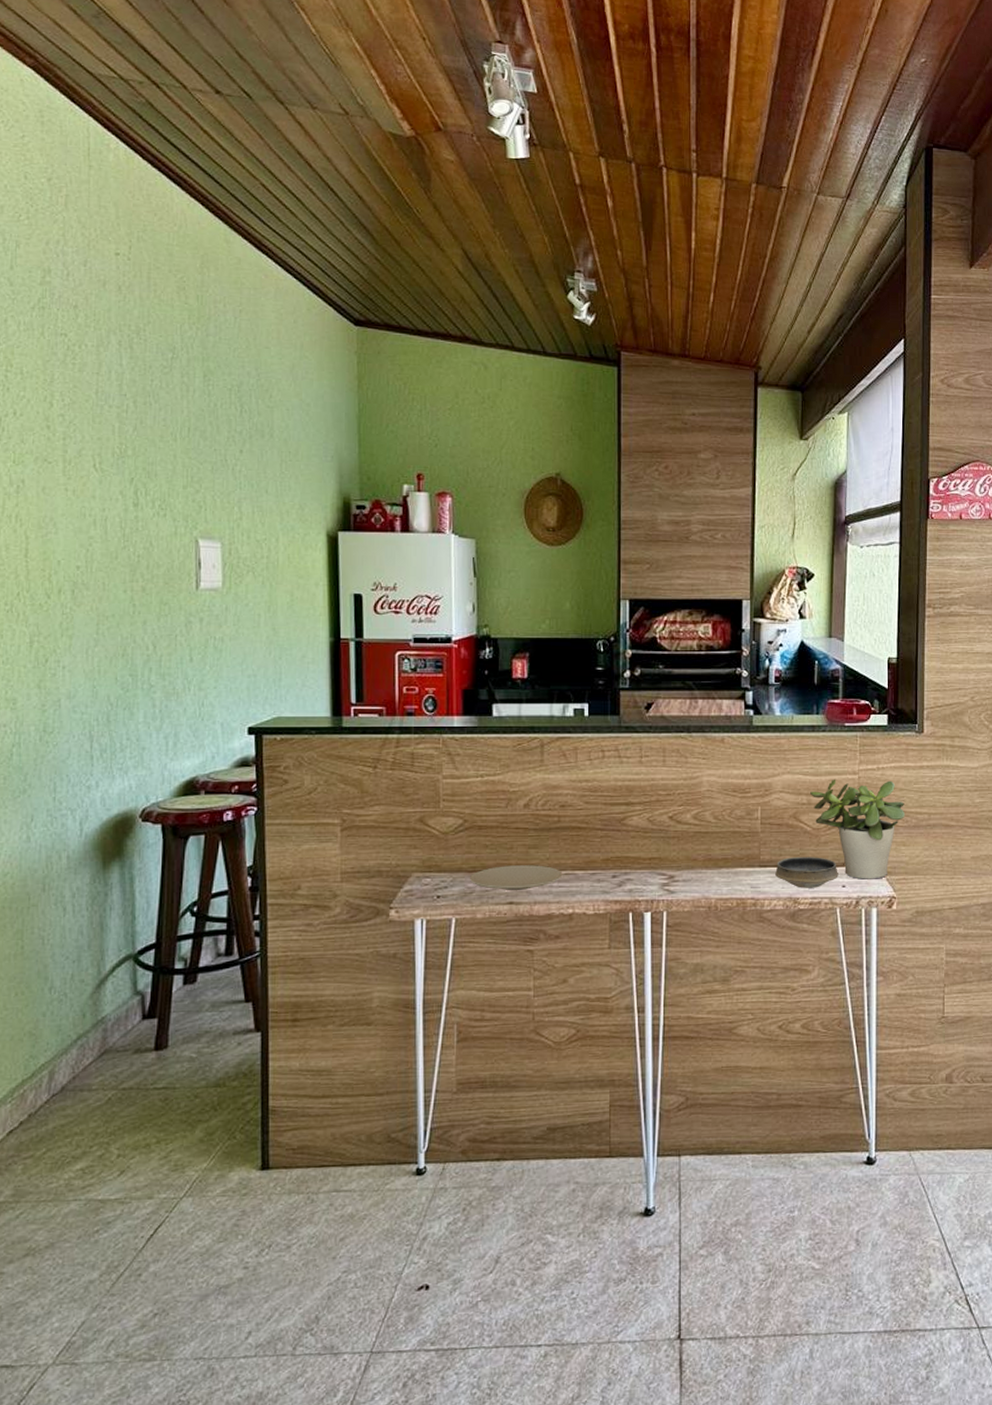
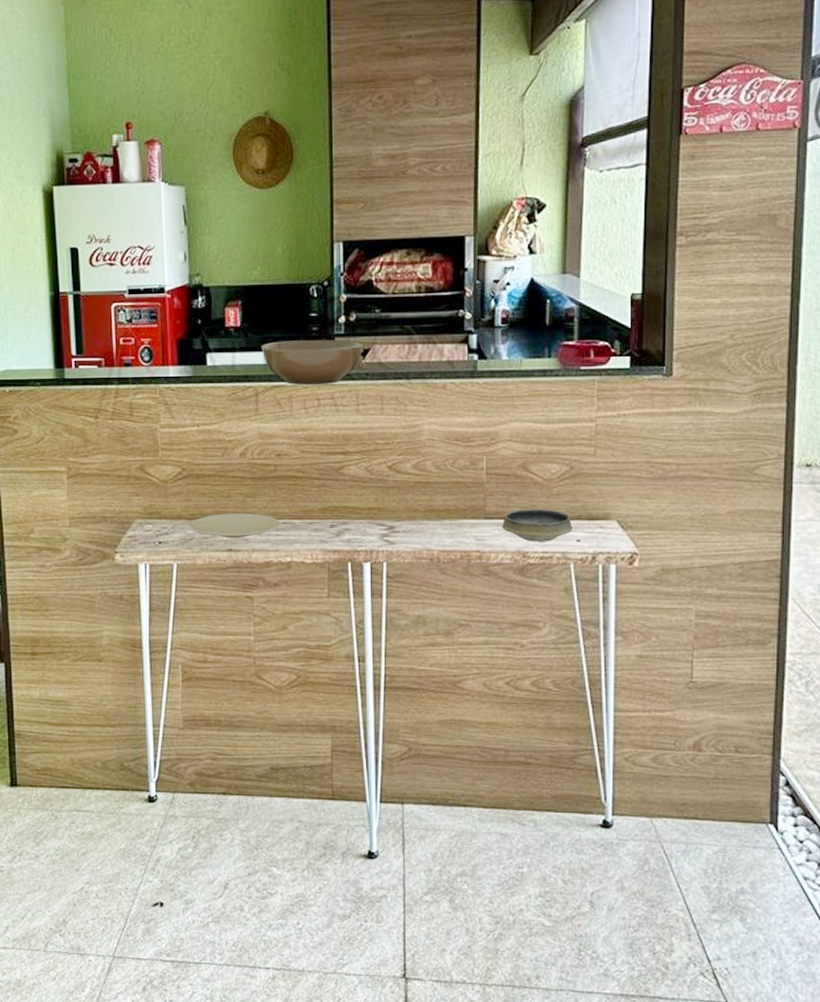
bowl: none [547,693,646,738] -> present [261,340,363,386]
potted plant: present [810,778,906,879] -> none [541,426,650,534]

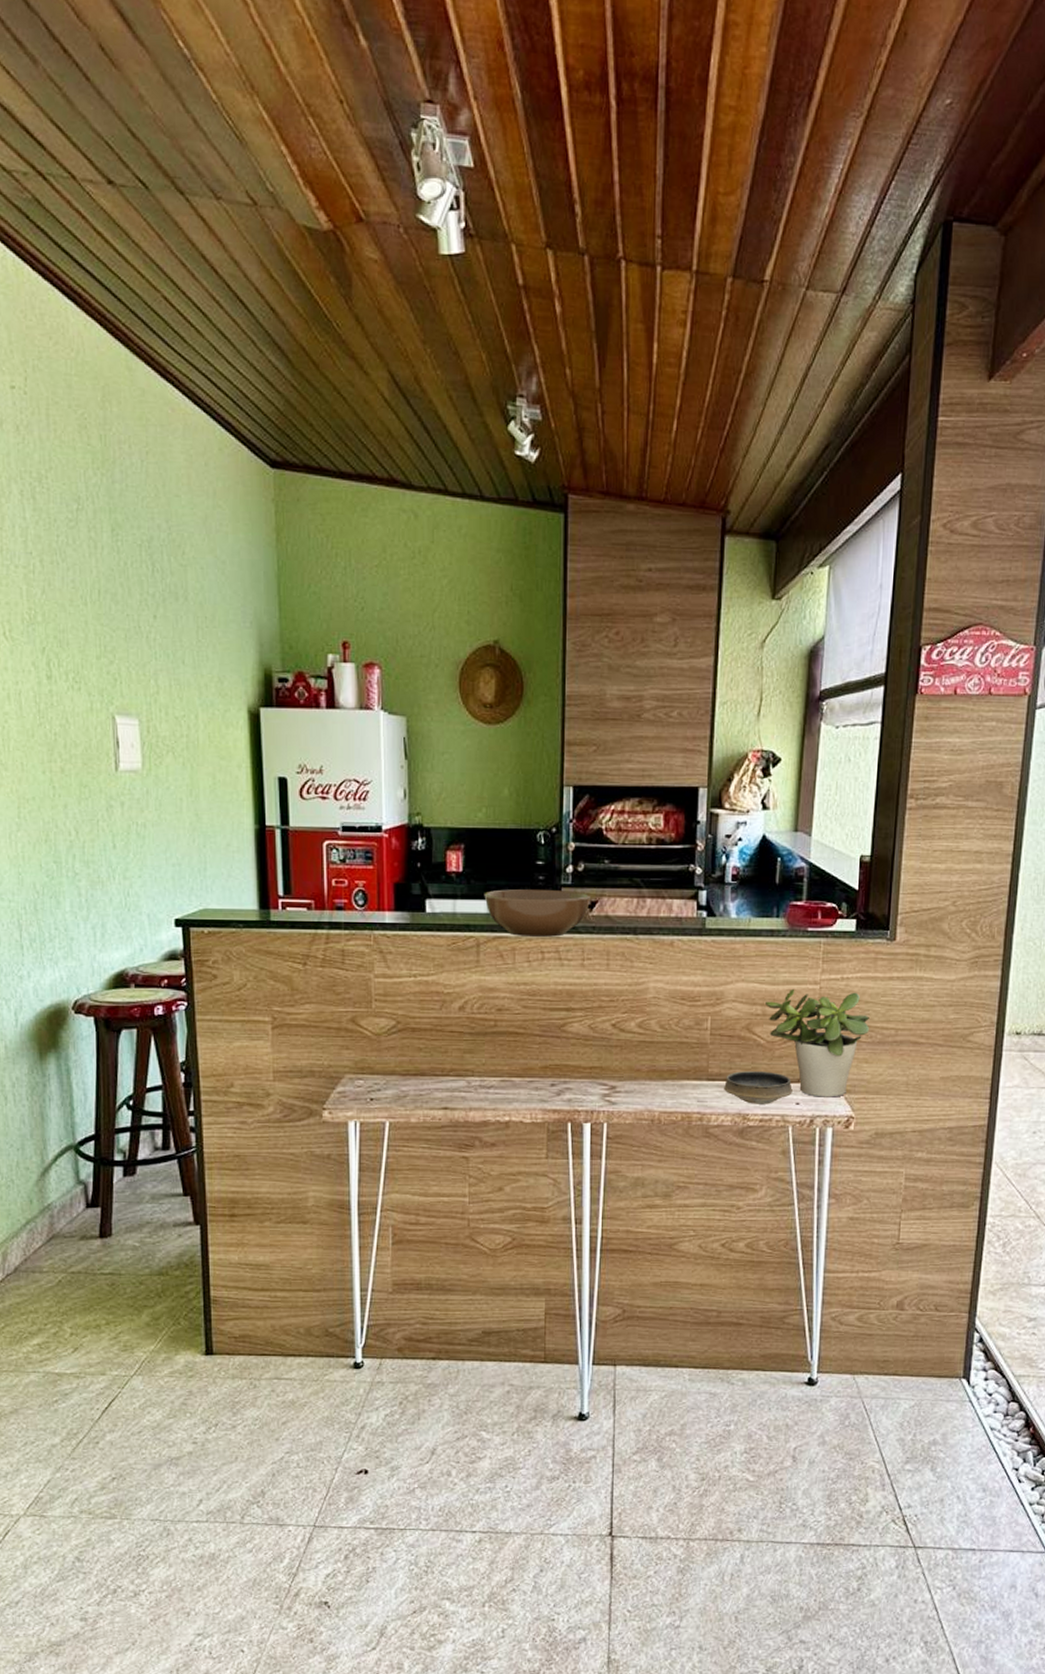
plate: present [190,513,280,539] -> none [404,1070,499,1097]
potted plant: none [541,426,650,534] -> present [765,988,870,1097]

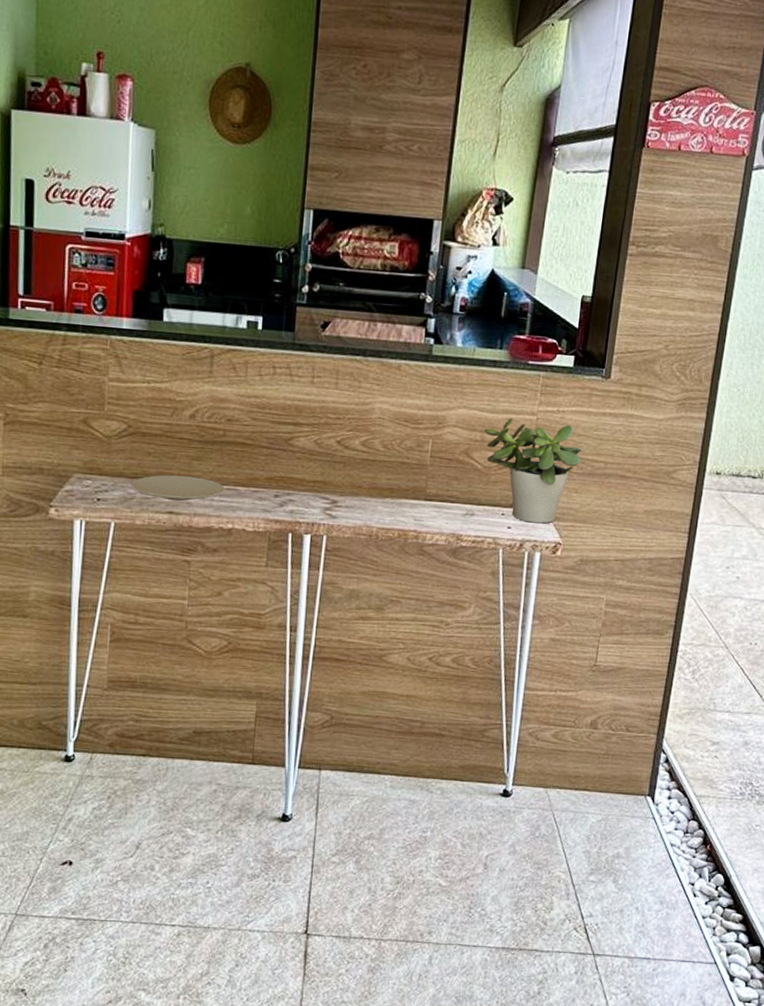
plate: none [404,1070,499,1097] -> present [131,474,225,501]
bowl: present [484,889,590,938] -> none [221,304,324,354]
ashtray: present [724,1071,793,1104] -> none [440,493,505,527]

